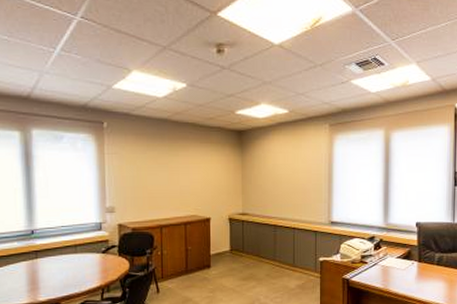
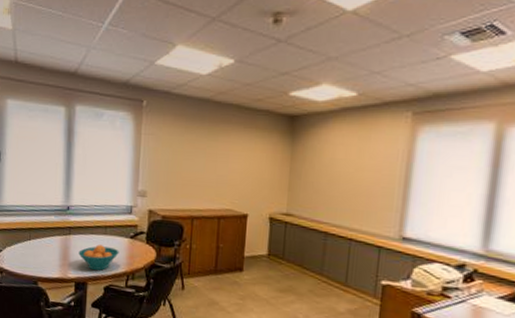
fruit bowl: none [48,264,92,290] -> present [78,245,119,271]

